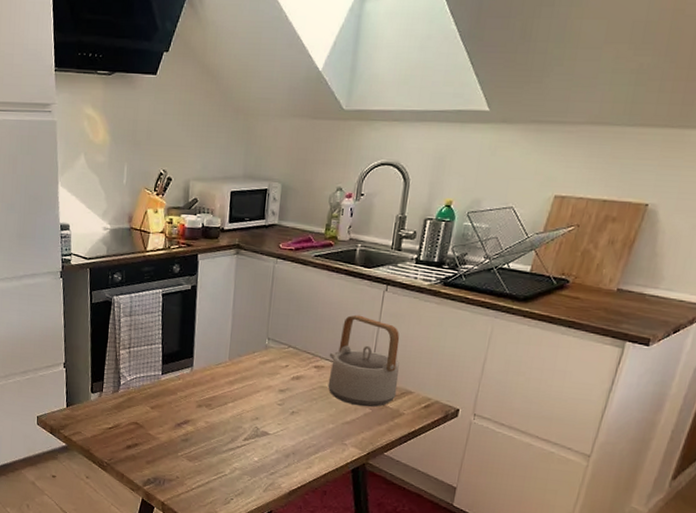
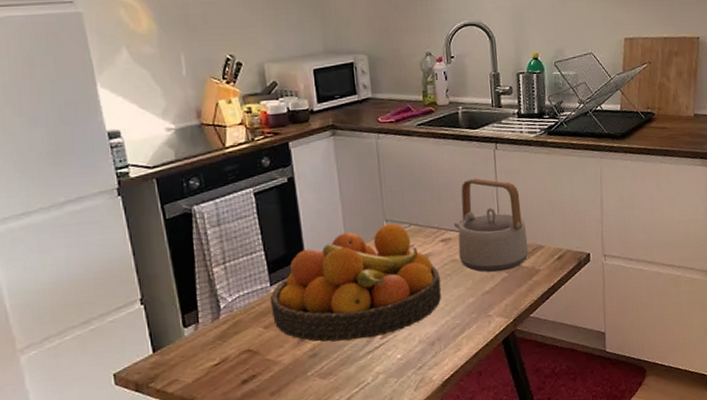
fruit bowl: none [159,342,307,438] -> present [270,223,442,343]

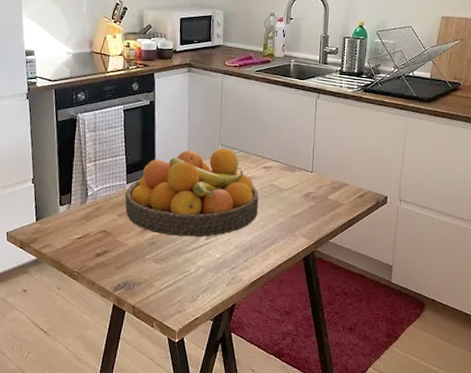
teapot: present [453,178,529,273] -> none [275,120,335,200]

